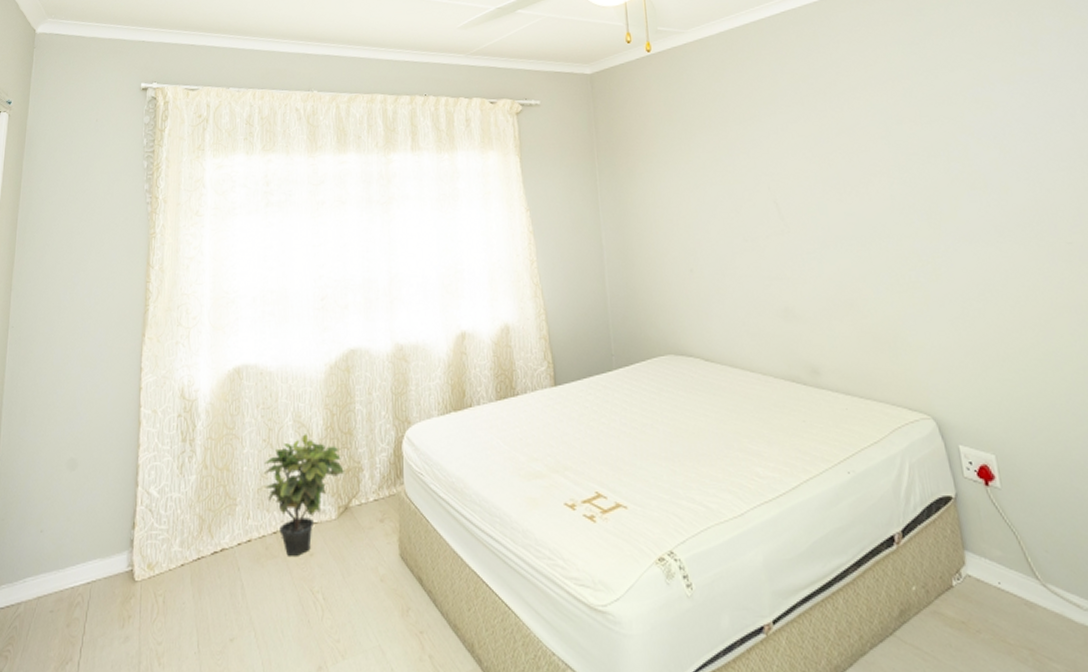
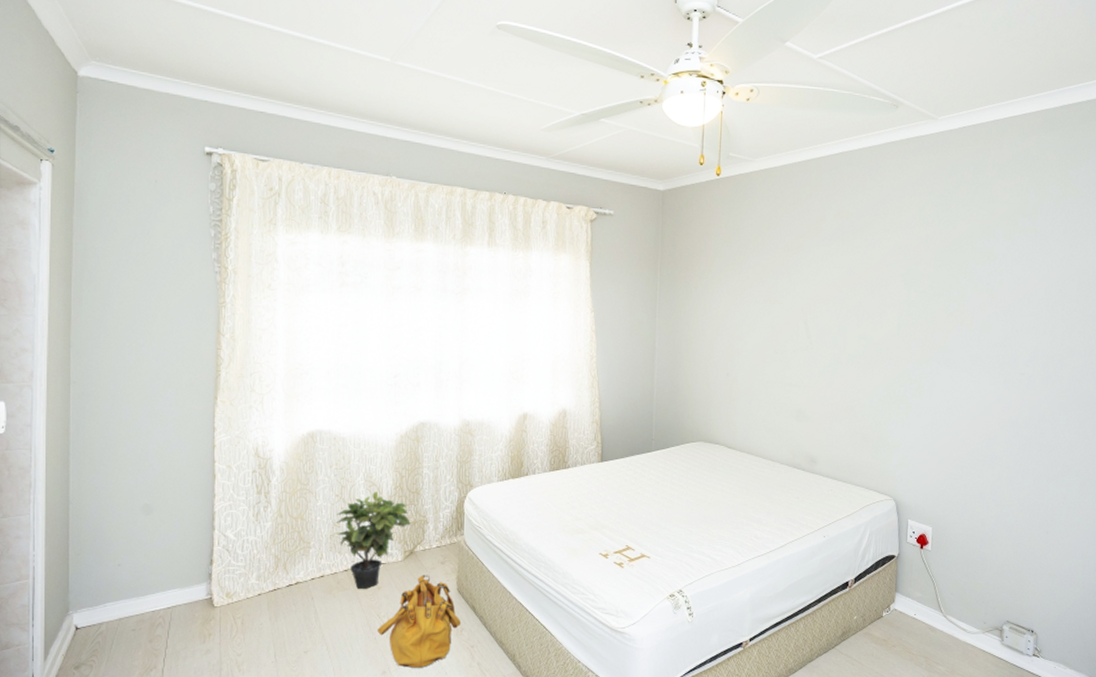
handbag: none [311,536,407,662] -> present [377,575,462,668]

